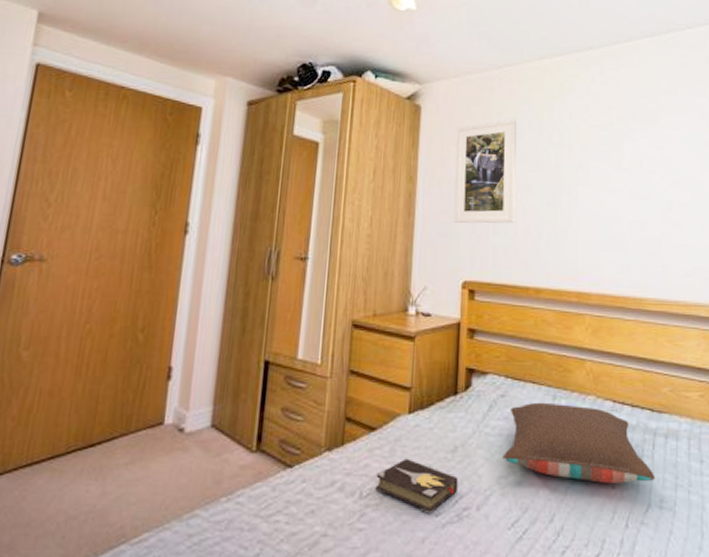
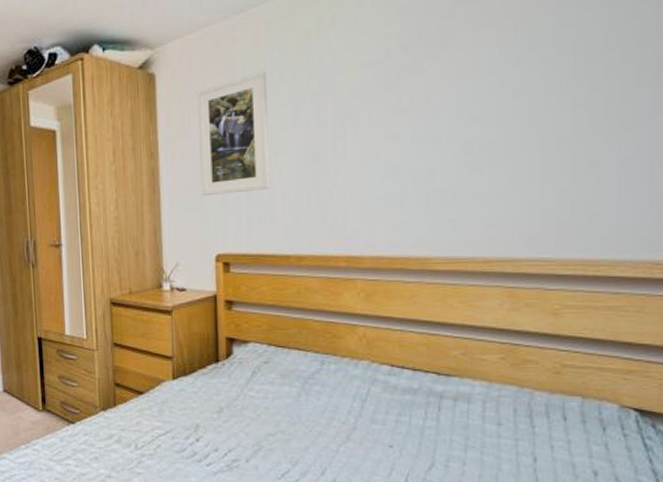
hardback book: present [375,458,458,514] -> none [148,418,226,464]
pillow: present [502,402,655,483] -> none [269,367,440,443]

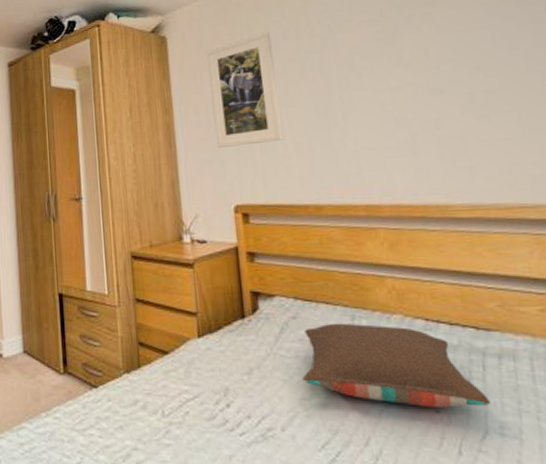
pillow: none [269,367,440,443] -> present [302,323,490,408]

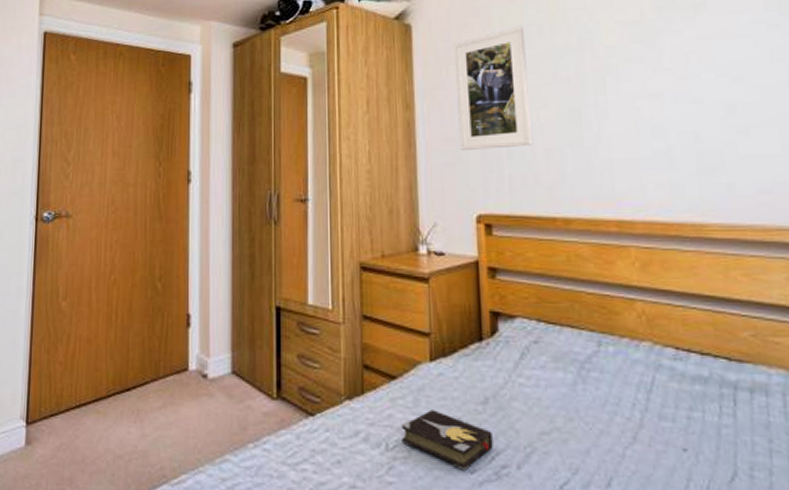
hardback book: none [175,380,259,433] -> present [401,410,493,470]
pillow: present [302,323,490,408] -> none [542,349,740,446]

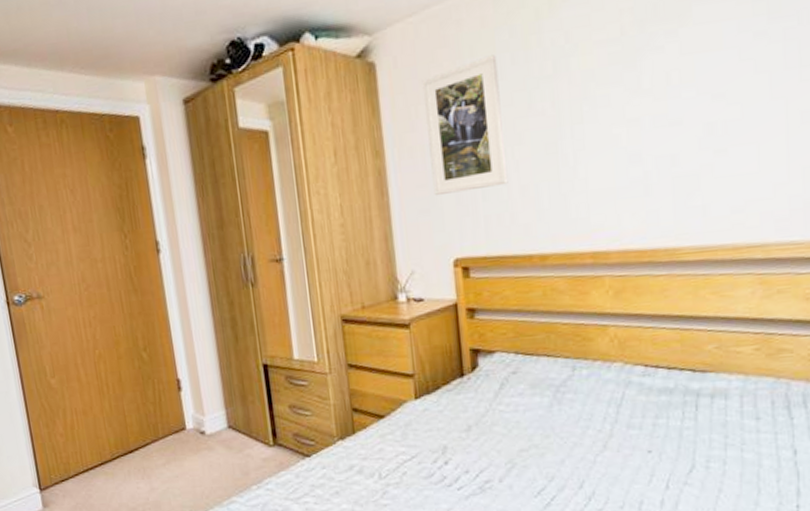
hardback book: present [401,410,493,470] -> none [392,440,477,488]

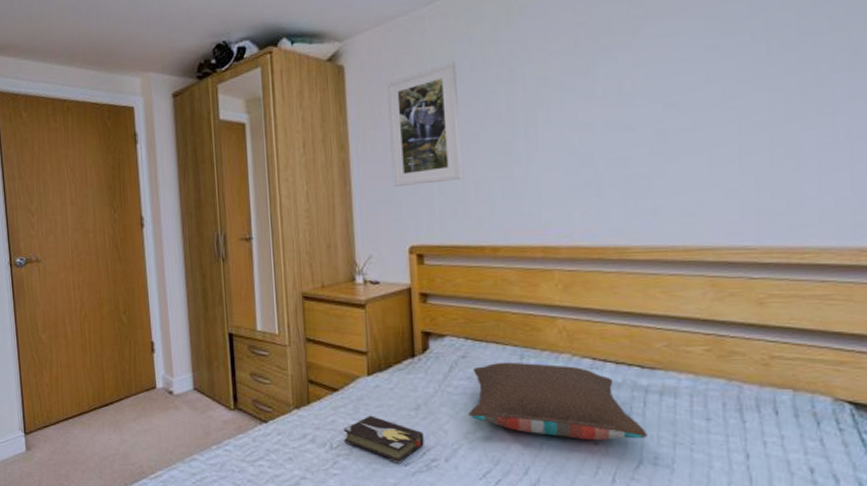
hardback book: none [392,440,477,488] -> present [343,415,424,464]
pillow: none [521,374,699,449] -> present [468,362,647,440]

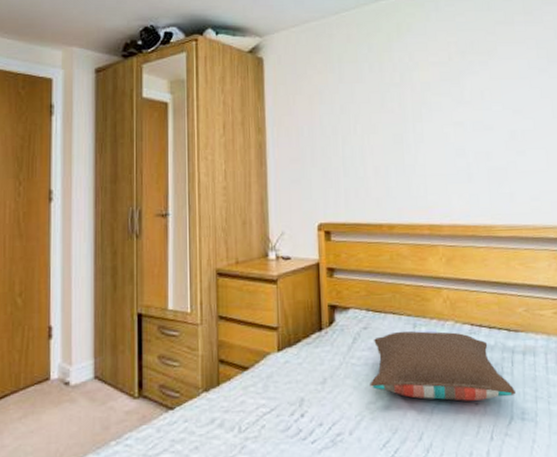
hardback book: present [343,415,424,464] -> none [252,393,330,442]
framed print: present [386,61,464,187] -> none [299,63,365,168]

